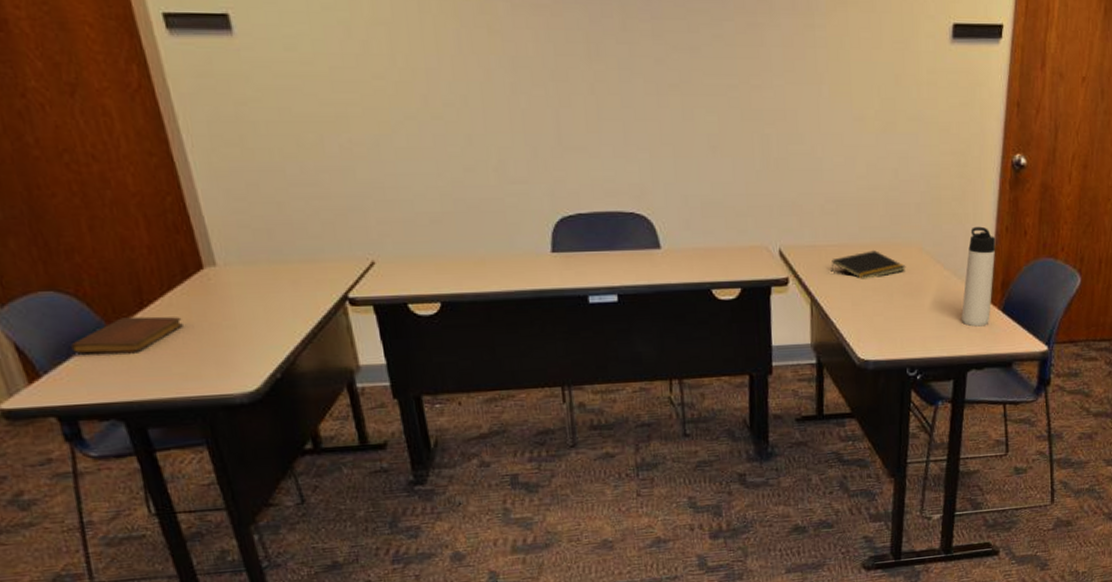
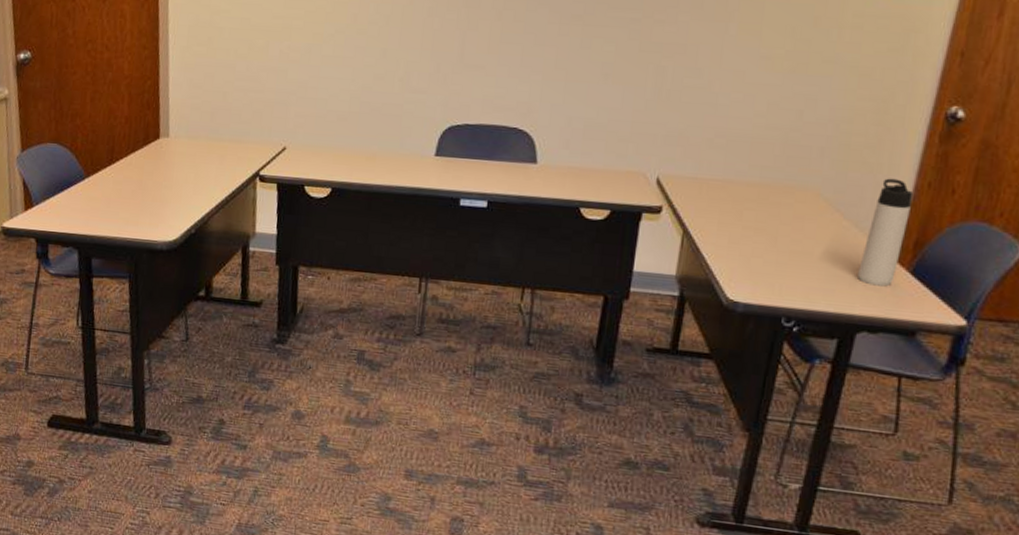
notebook: present [71,316,183,354] -> none [57,169,136,198]
notepad: present [831,250,906,279] -> none [710,190,798,218]

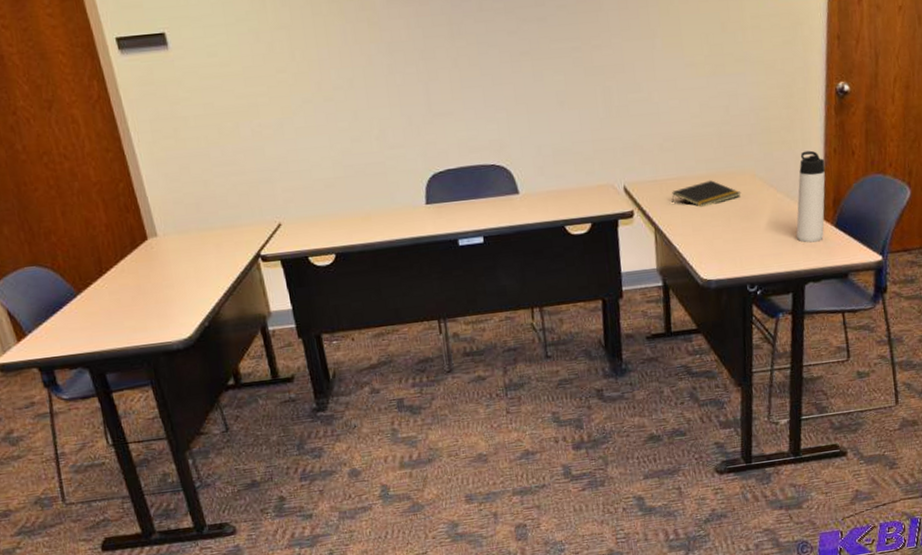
notepad: none [710,190,798,218] -> present [671,180,741,207]

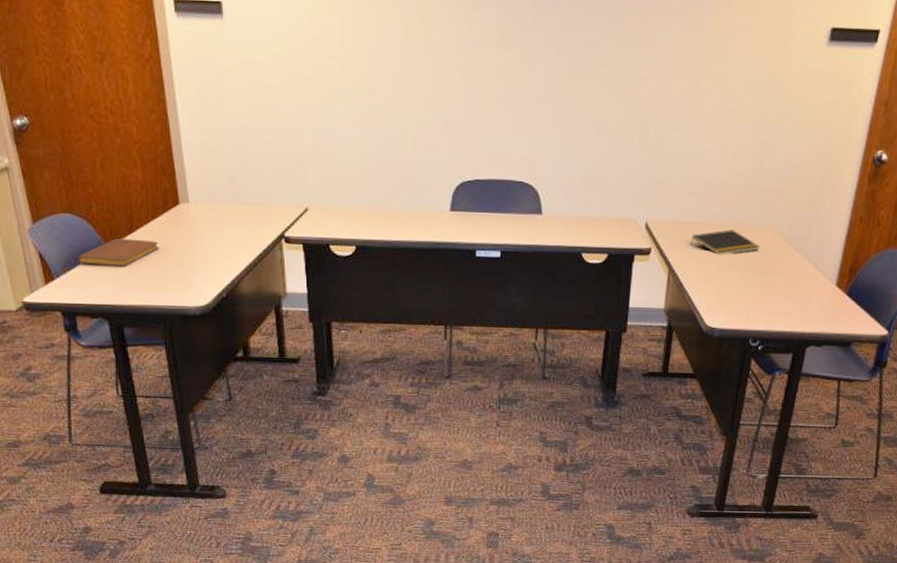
notebook: none [48,280,133,316] -> present [78,238,159,268]
thermos bottle: present [796,150,826,243] -> none [807,215,849,307]

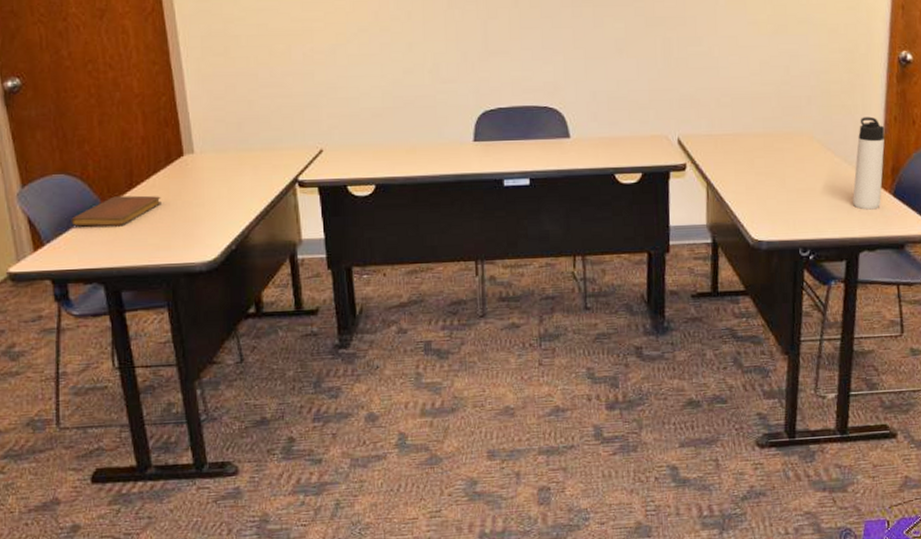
notepad: present [690,229,760,255] -> none [726,139,798,165]
thermos bottle: none [807,215,849,307] -> present [853,116,885,210]

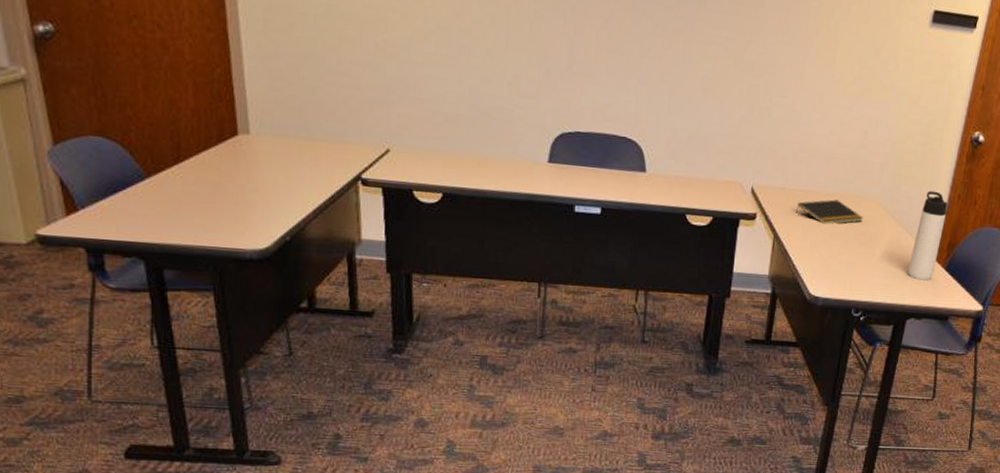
notebook: present [71,195,161,227] -> none [109,168,211,202]
notepad: none [726,139,798,165] -> present [795,199,864,224]

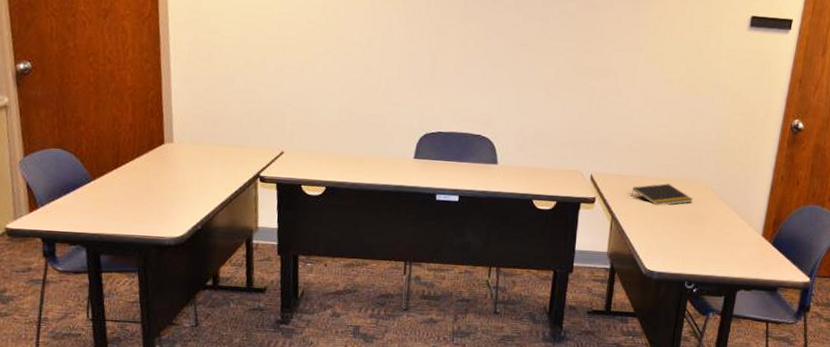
thermos bottle: present [908,190,948,281] -> none [736,173,772,255]

